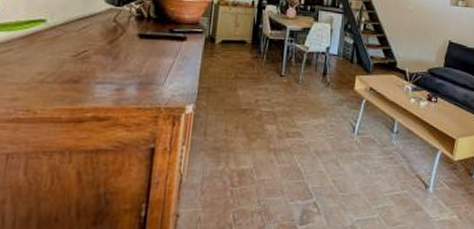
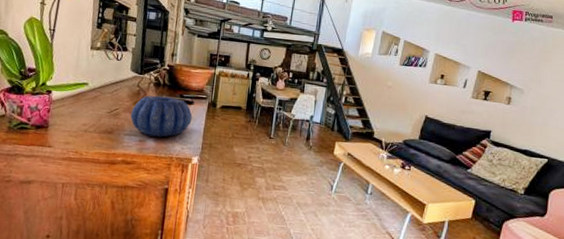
decorative bowl: none [104,32,186,84] -> present [130,95,193,138]

